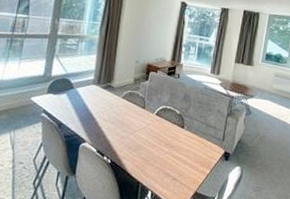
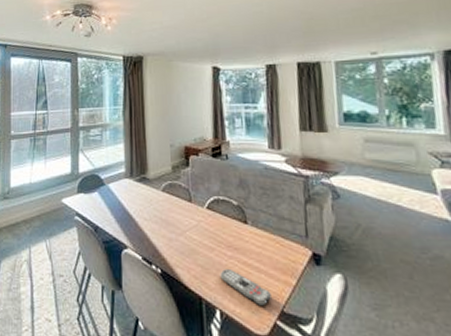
remote control: none [156,161,191,189] -> present [220,269,271,307]

